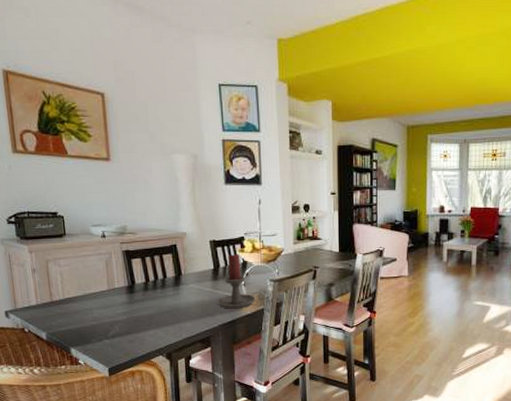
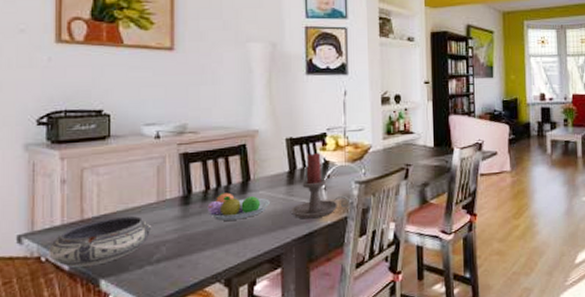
bowl: none [29,300,106,338] -> present [49,216,152,267]
fruit bowl: none [148,284,200,307] -> present [207,192,271,221]

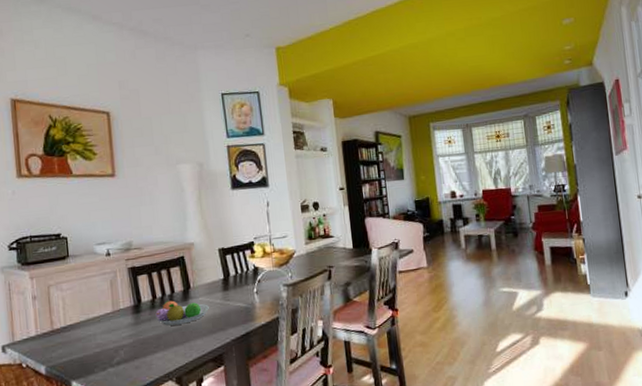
bowl: present [49,216,152,267] -> none [28,325,111,372]
candle holder: present [291,153,350,219] -> none [228,260,280,321]

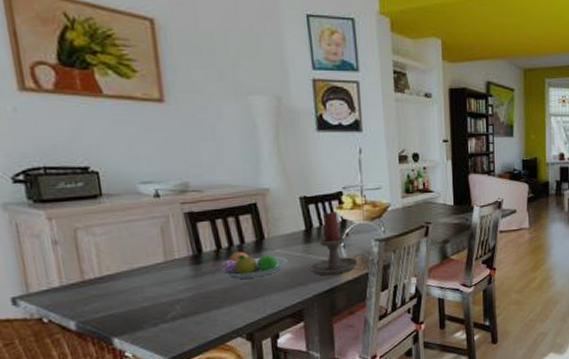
candle holder: none [228,260,280,321] -> present [310,212,370,276]

